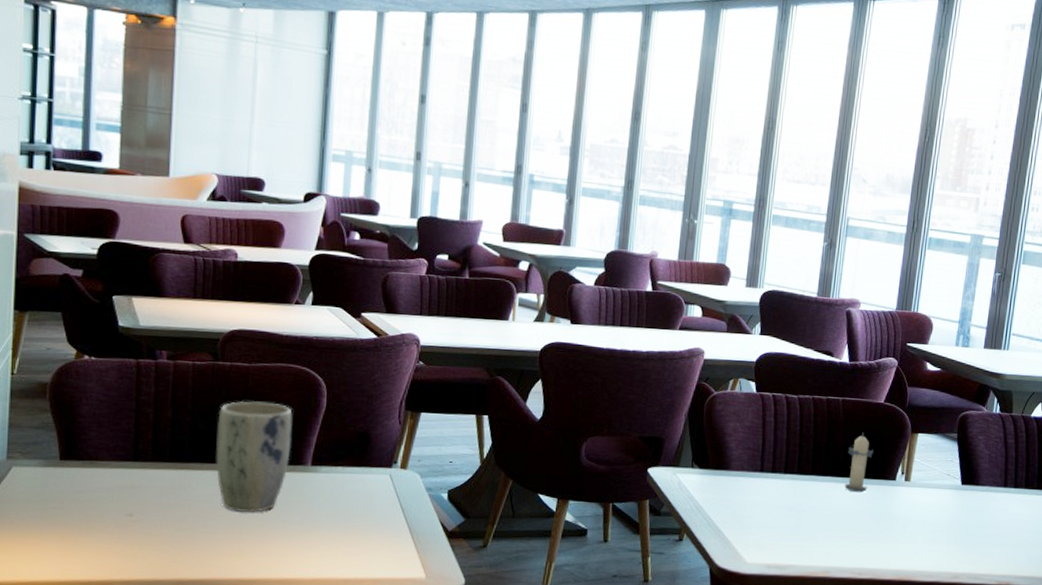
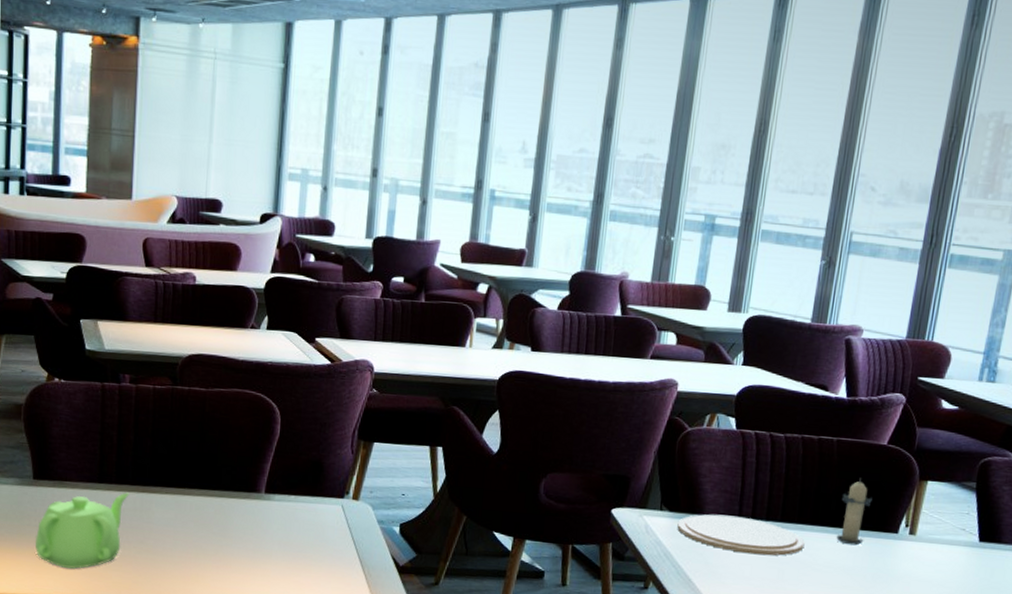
teapot: none [61,470,167,552] -> present [34,492,129,570]
plant pot: present [216,401,293,513] -> none [174,426,247,538]
plate: none [707,469,818,505] -> present [677,514,805,556]

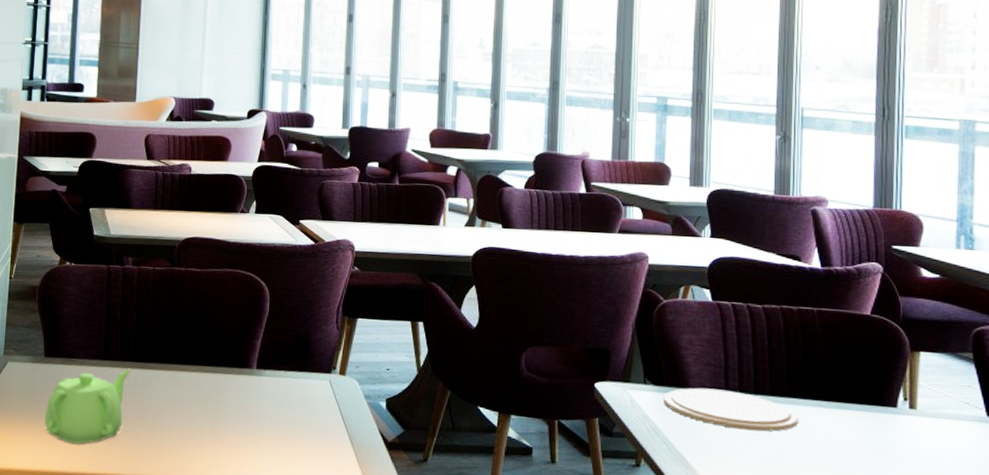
candle: present [836,478,873,546] -> none [831,349,864,421]

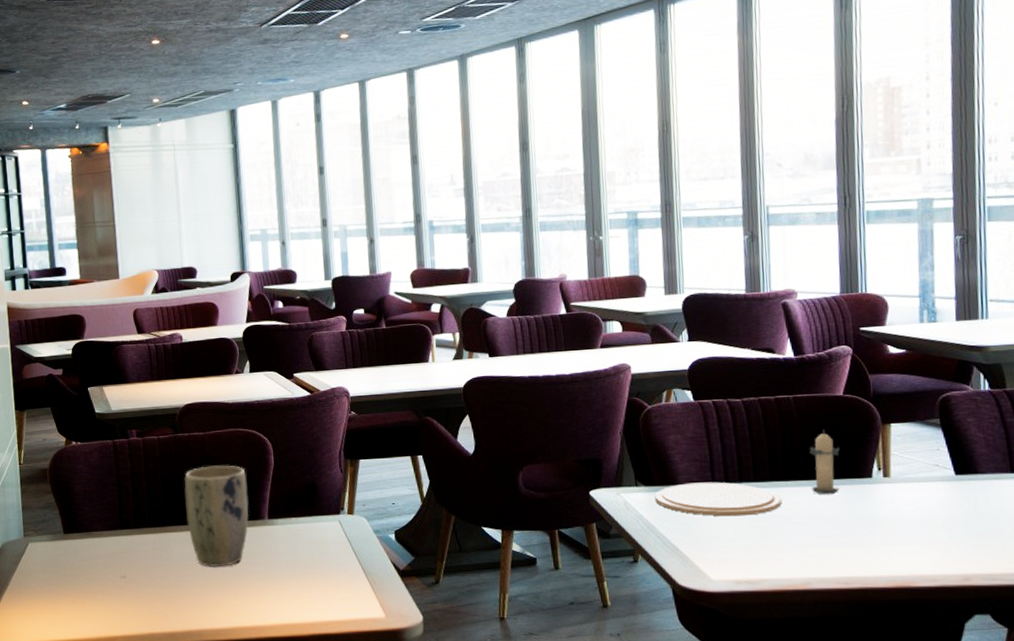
teapot: present [44,369,131,445] -> none [71,534,149,611]
plant pot: none [172,304,239,413] -> present [184,465,249,568]
candle: none [831,349,864,421] -> present [809,430,840,495]

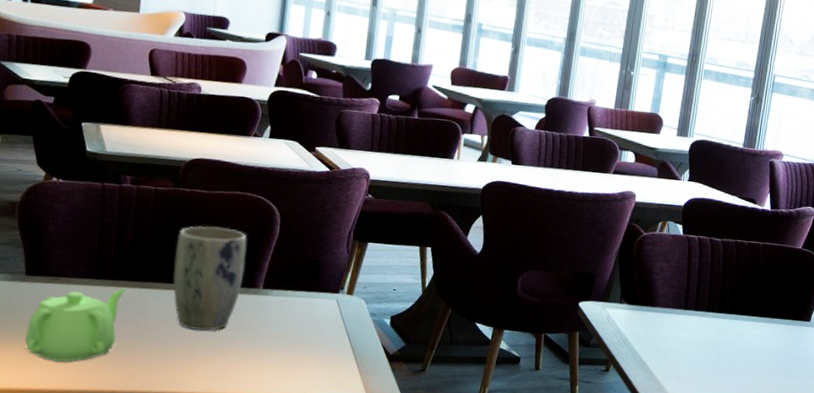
teapot: none [71,534,149,611] -> present [24,288,127,363]
plate: present [655,482,782,517] -> none [634,306,738,341]
candle: present [809,430,840,495] -> none [762,276,791,332]

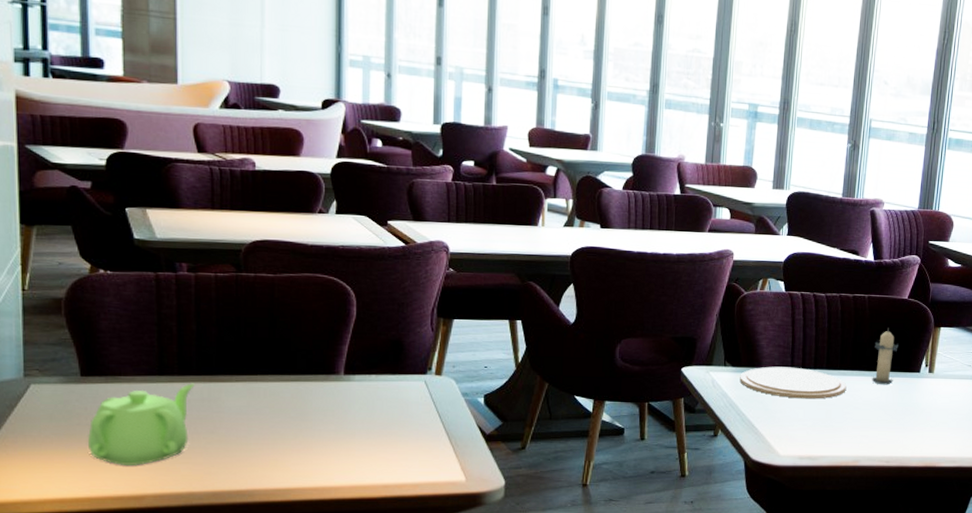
plant pot: present [173,225,247,331] -> none [245,311,322,423]
plate: none [634,306,738,341] -> present [740,366,847,399]
candle: none [762,276,791,332] -> present [872,328,899,385]

